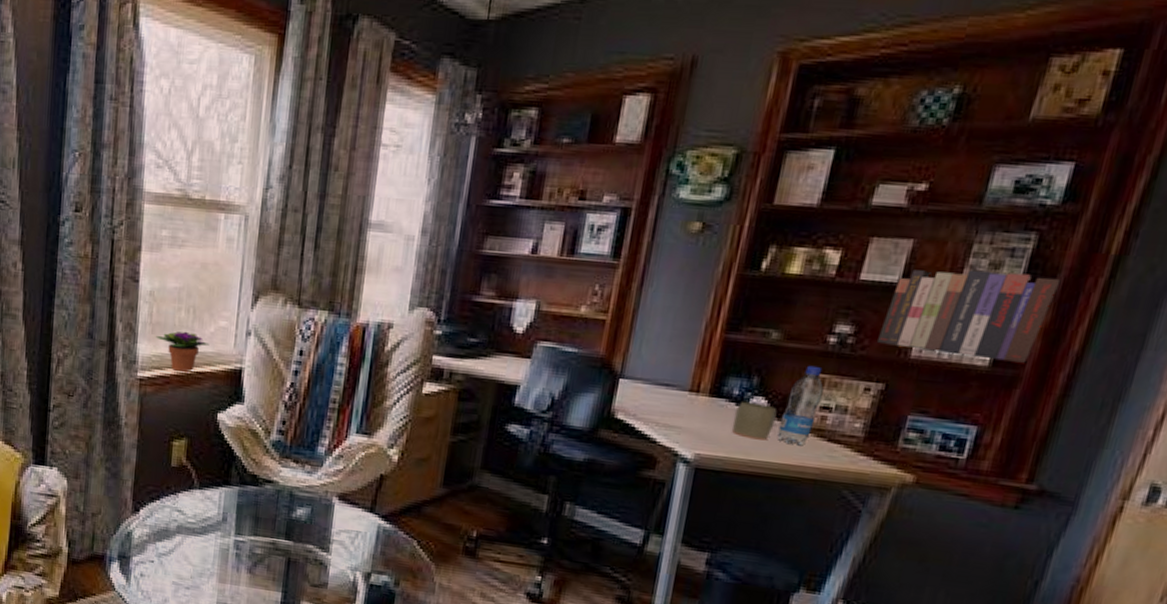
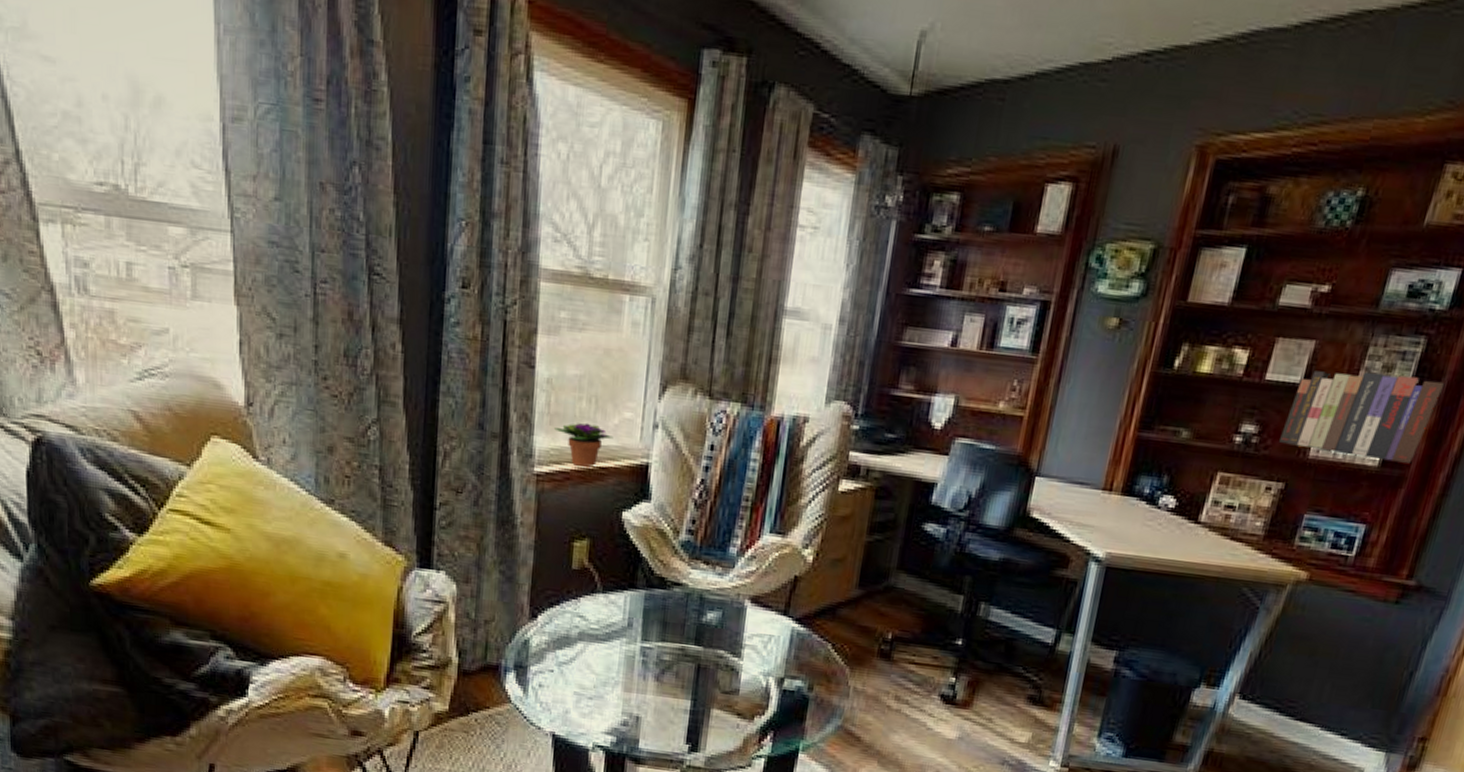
mug: present [732,401,777,440] -> none [1142,499,1185,539]
bottle: present [777,365,824,446] -> none [1184,464,1229,545]

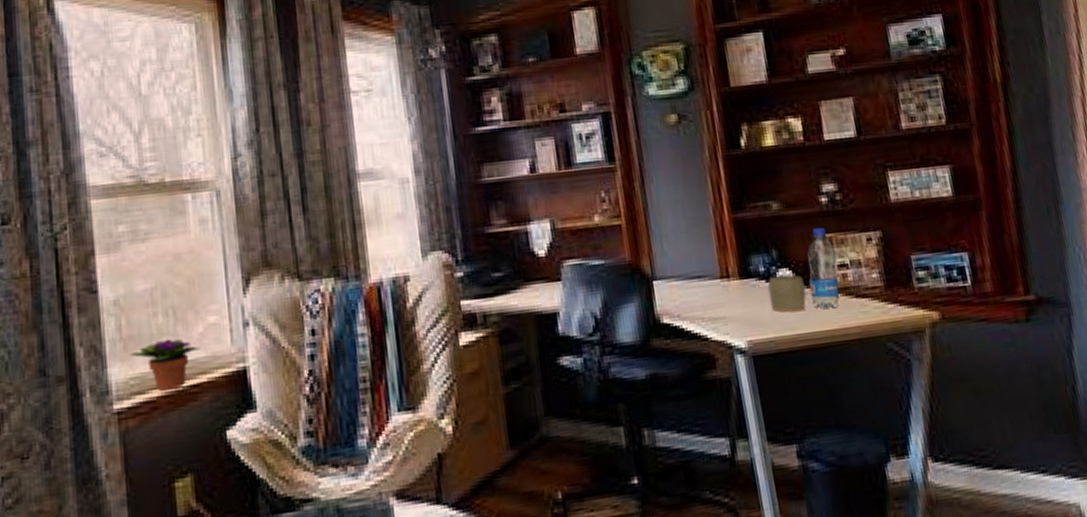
mug: none [1142,499,1185,539] -> present [767,275,806,313]
bottle: none [1184,464,1229,545] -> present [807,227,840,310]
books: present [1279,370,1444,464] -> none [854,109,979,195]

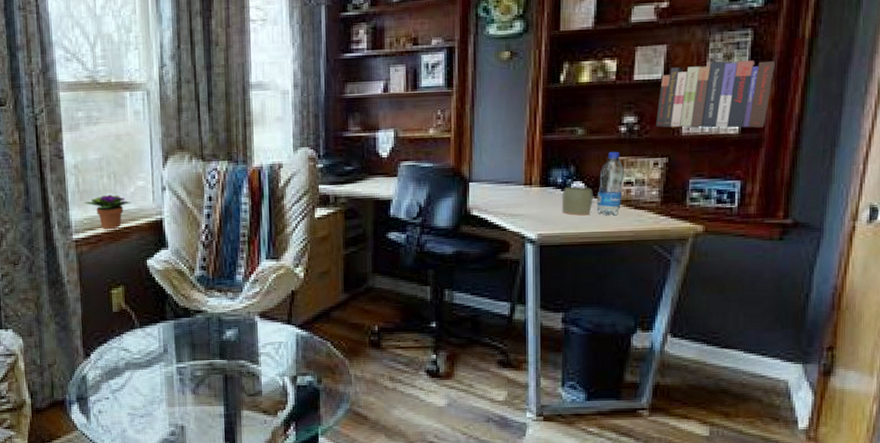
books: none [854,109,979,195] -> present [656,60,775,128]

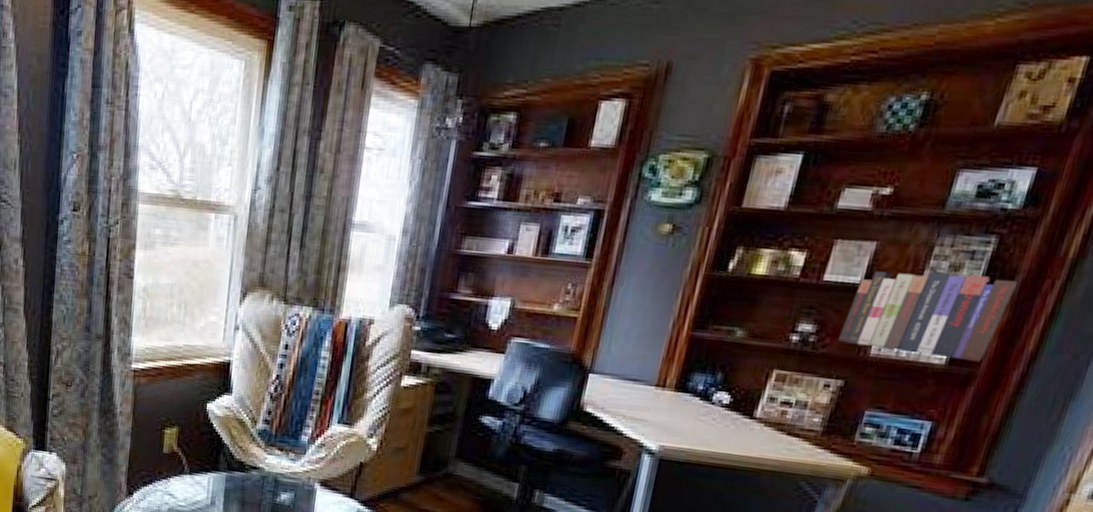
potted flower: present [85,194,132,229] -> none [149,325,200,364]
mug: present [561,186,593,216] -> none [696,396,740,434]
bottle: present [597,151,624,216] -> none [738,362,785,439]

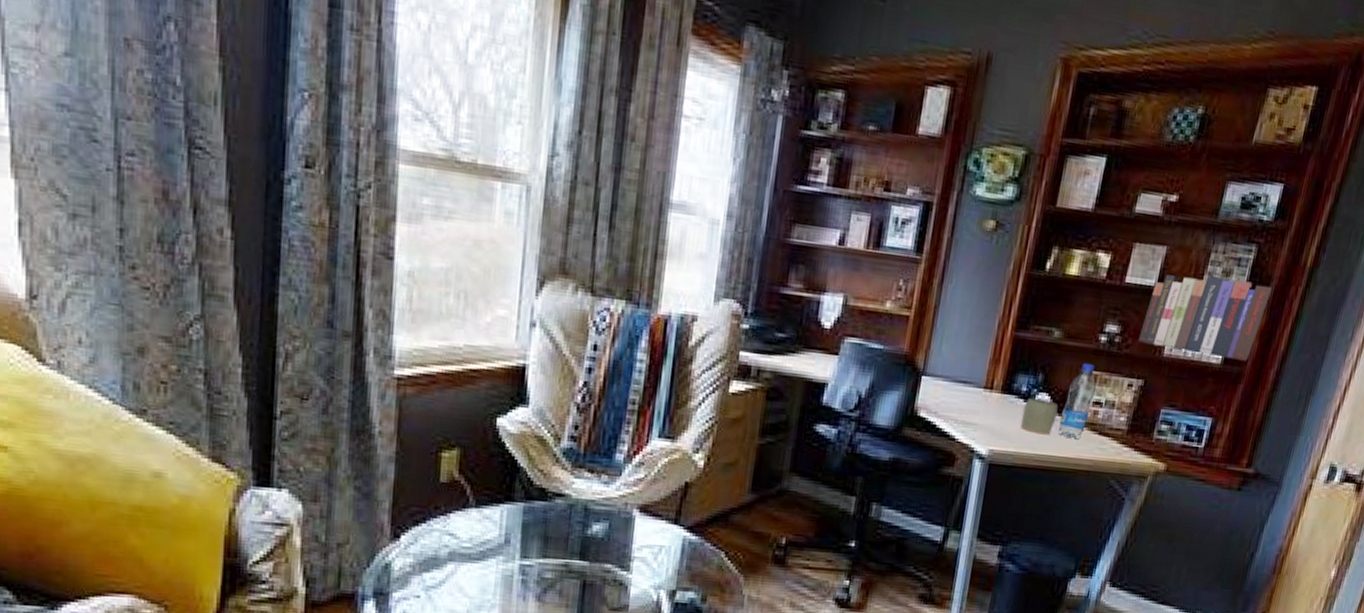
mug: none [696,396,740,434] -> present [1020,397,1058,435]
bottle: none [738,362,785,439] -> present [1058,363,1096,440]

